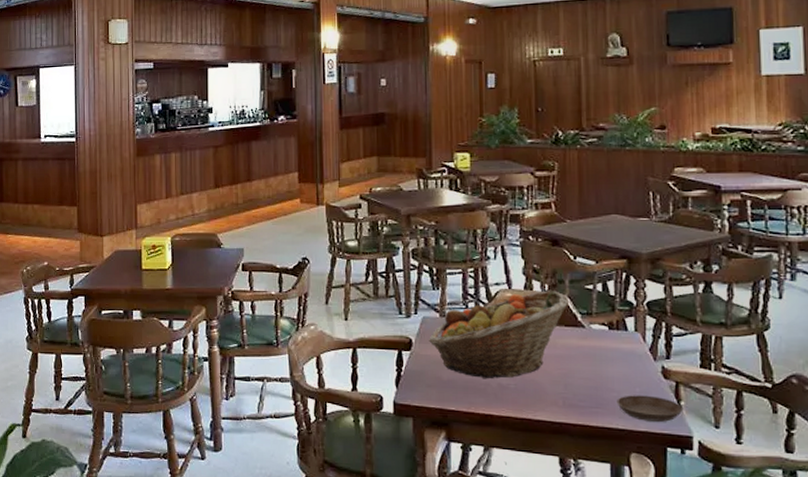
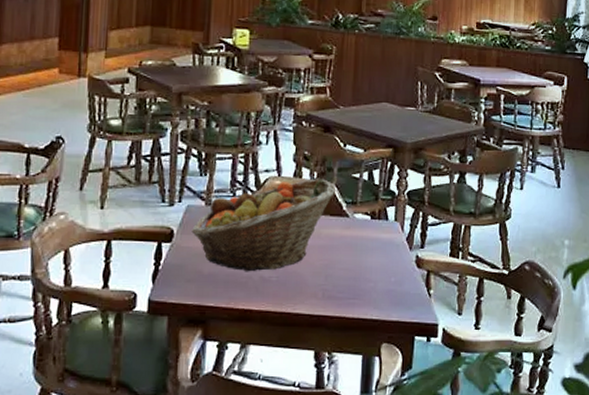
saucer: present [616,395,684,423] -> none [373,285,432,312]

